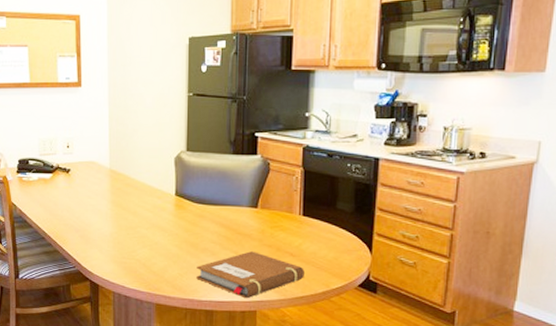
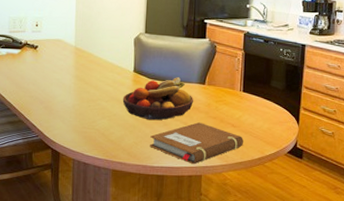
fruit bowl: none [164,200,244,249] -> present [122,77,193,120]

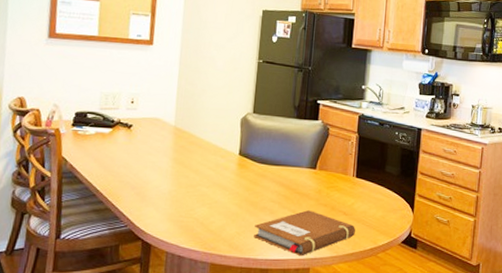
fruit bowl: present [122,77,193,120] -> none [225,161,303,208]

